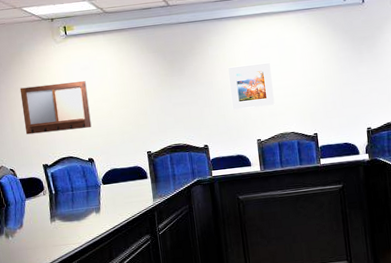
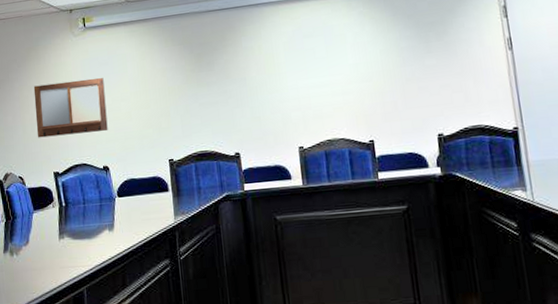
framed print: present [228,62,275,110] -> none [264,54,321,111]

